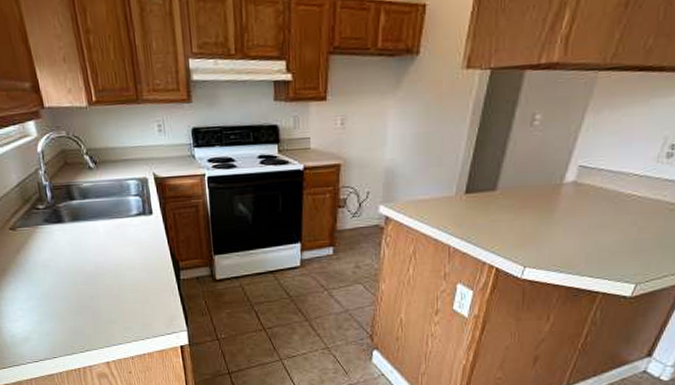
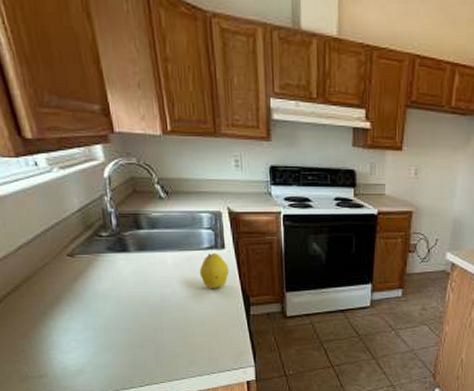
fruit: none [129,220,158,255] -> present [199,253,229,288]

